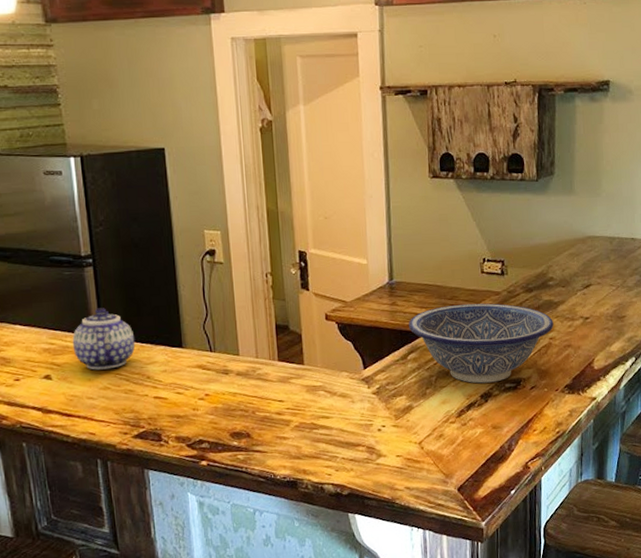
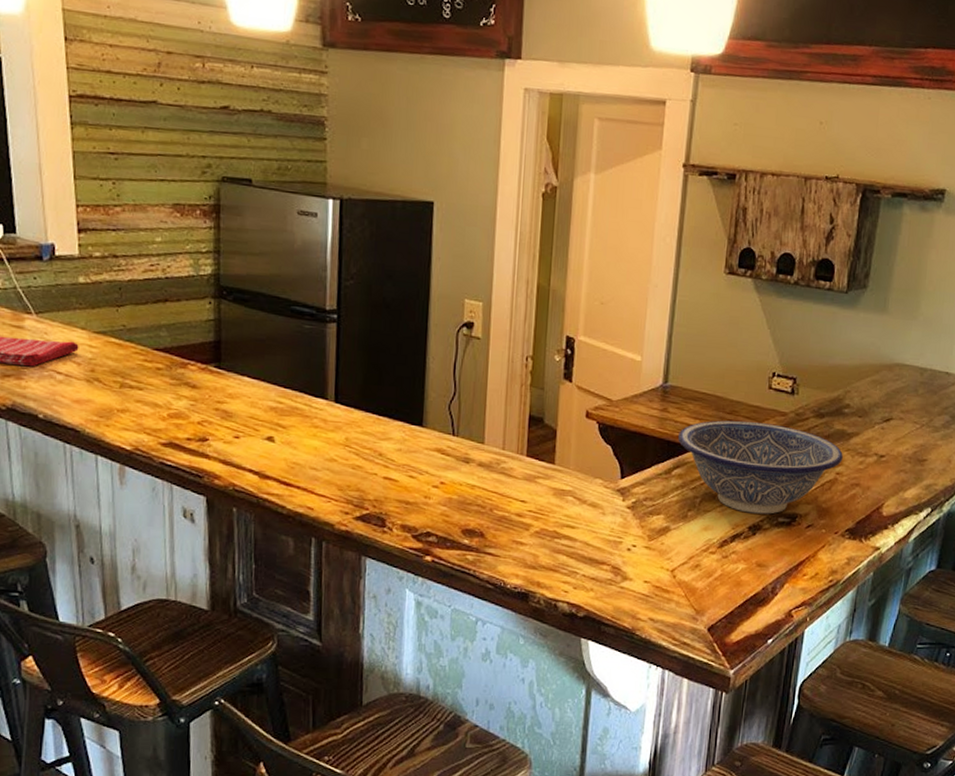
teapot: present [72,308,136,370] -> none [302,370,372,440]

